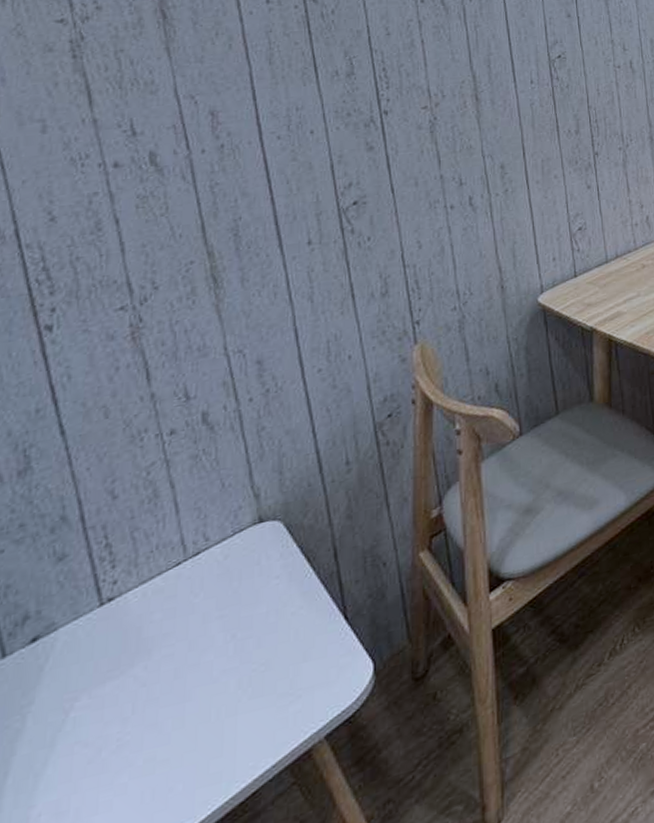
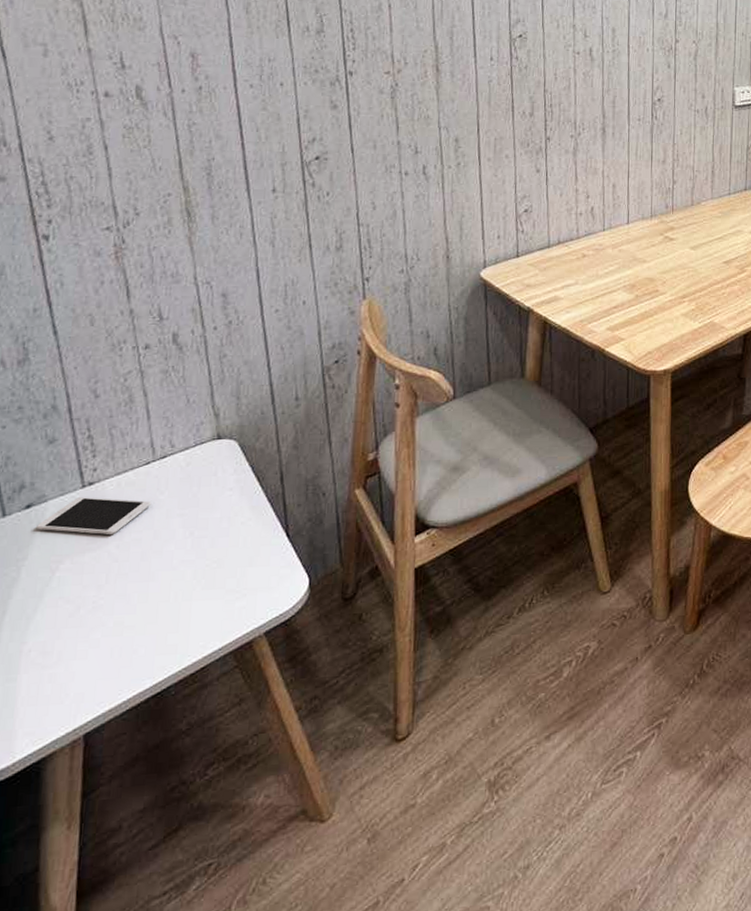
smartphone: none [45,608,185,666] -> present [36,497,152,535]

